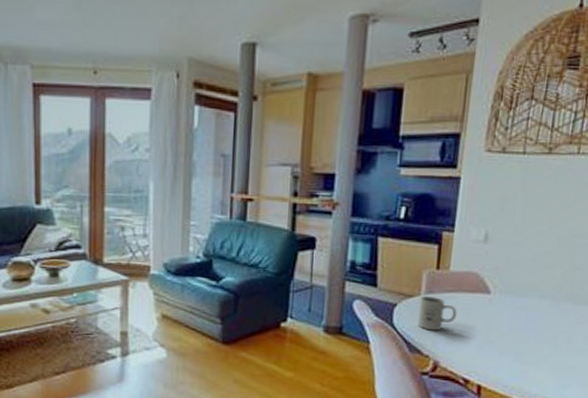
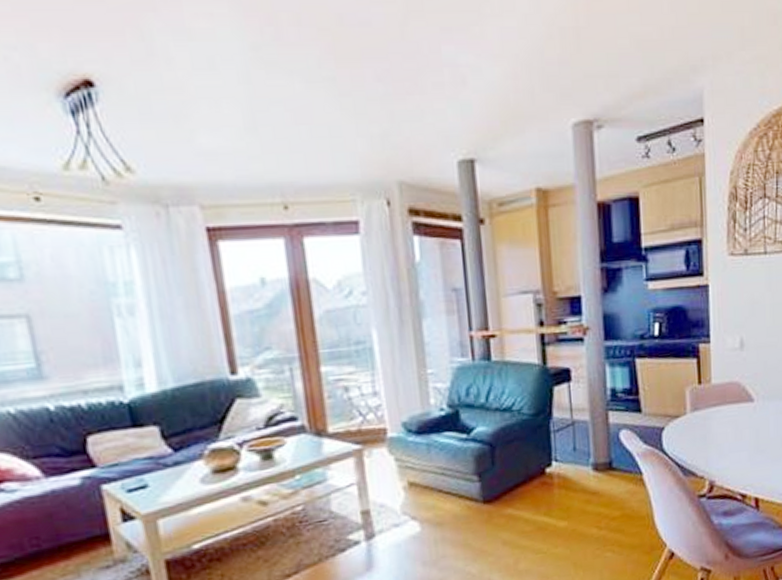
mug: present [418,296,457,331] -> none [686,413,725,450]

